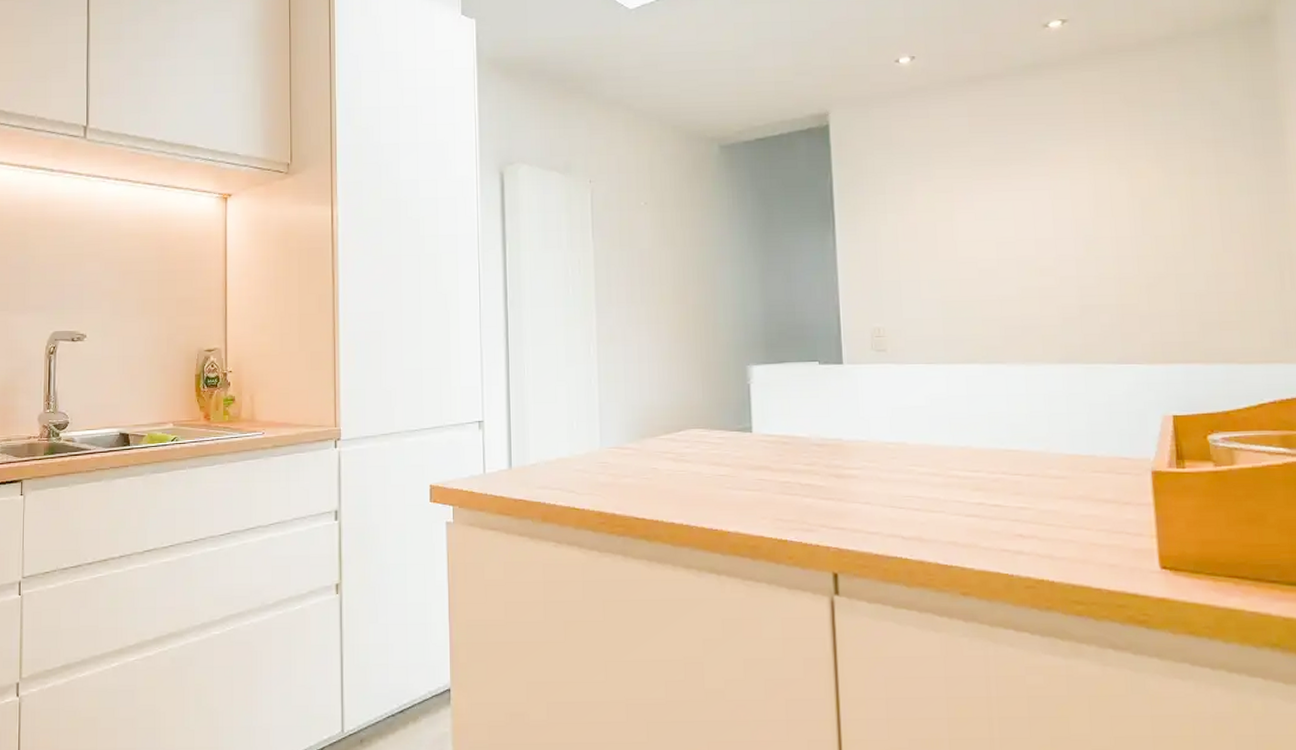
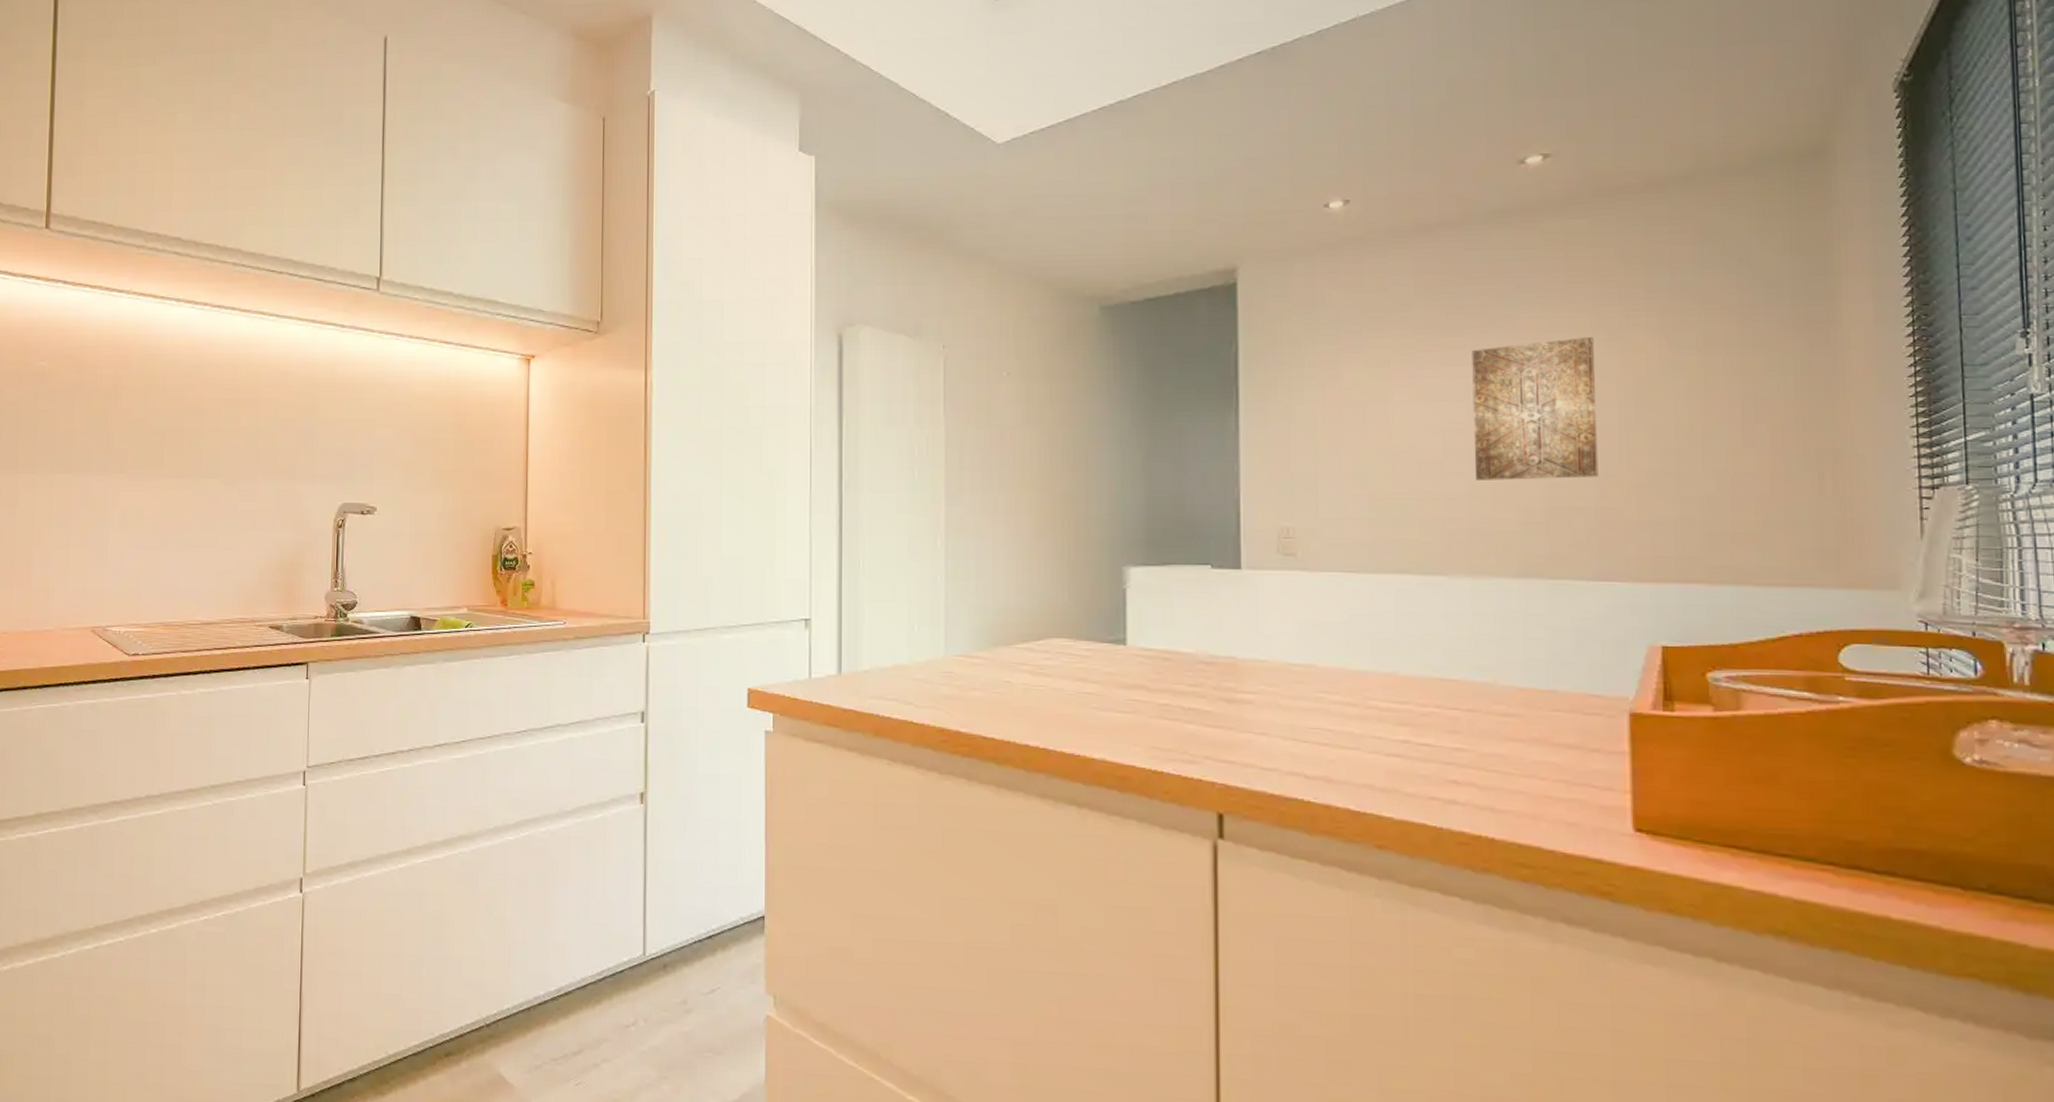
wall art: none [1016,166,1117,284] -> present [1472,337,1599,480]

